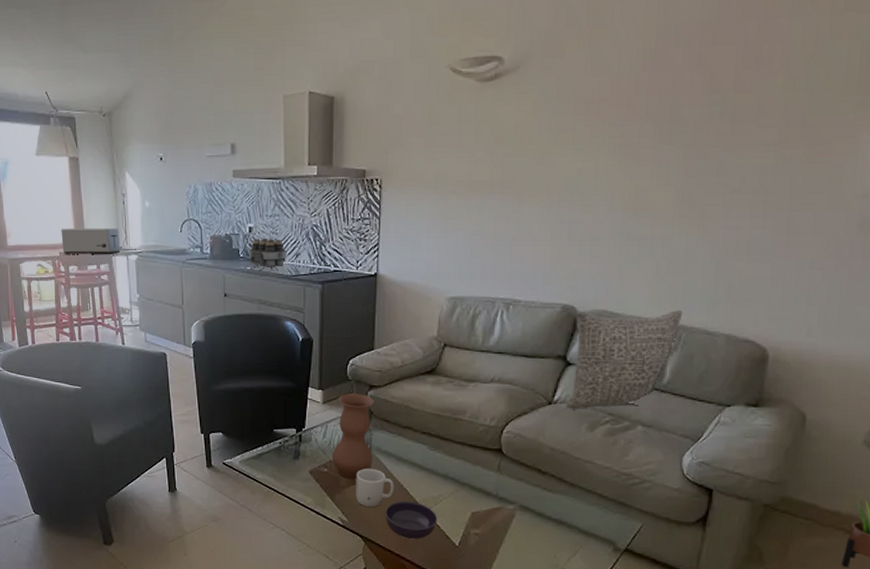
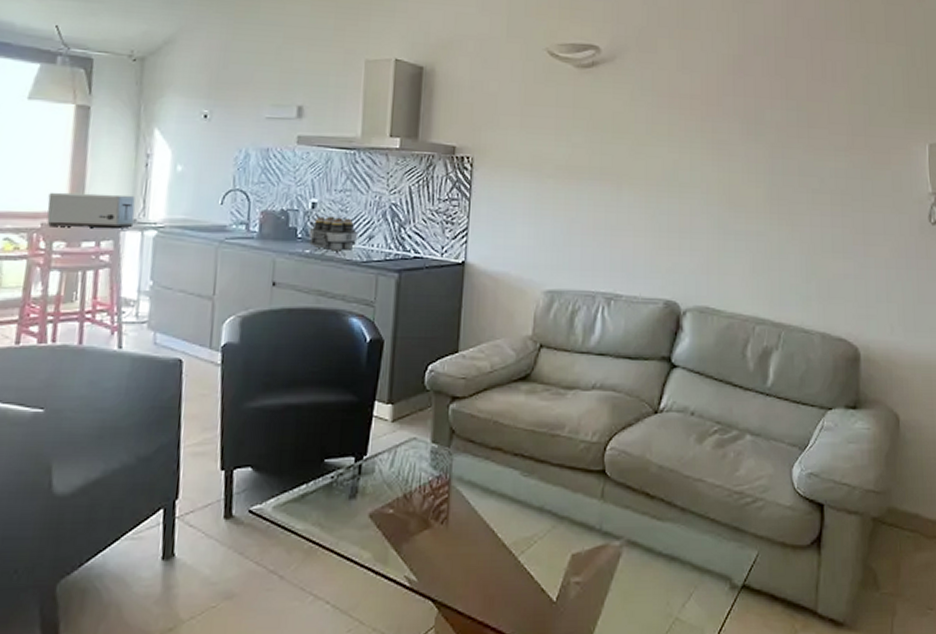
vase: present [332,393,374,479] -> none [400,408,457,522]
mug: present [356,468,394,508] -> none [429,504,479,559]
bowl: present [385,501,438,540] -> none [465,546,532,599]
pillow: present [565,309,683,409] -> none [672,306,781,418]

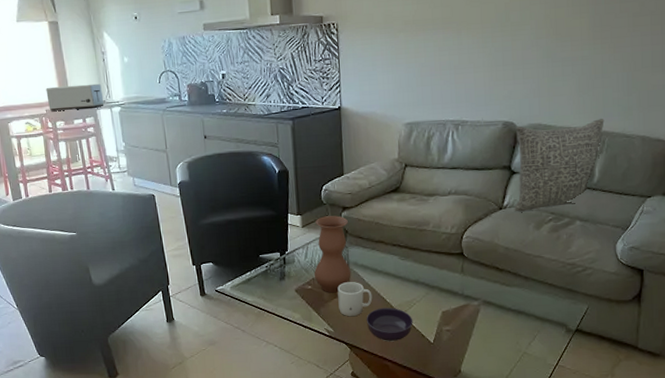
spice rack: present [309,216,358,251] -> none [224,83,259,109]
vase: none [400,408,457,522] -> present [314,215,351,293]
mug: none [429,504,479,559] -> present [337,281,373,317]
bowl: none [465,546,532,599] -> present [366,307,413,342]
pillow: none [672,306,781,418] -> present [514,118,605,212]

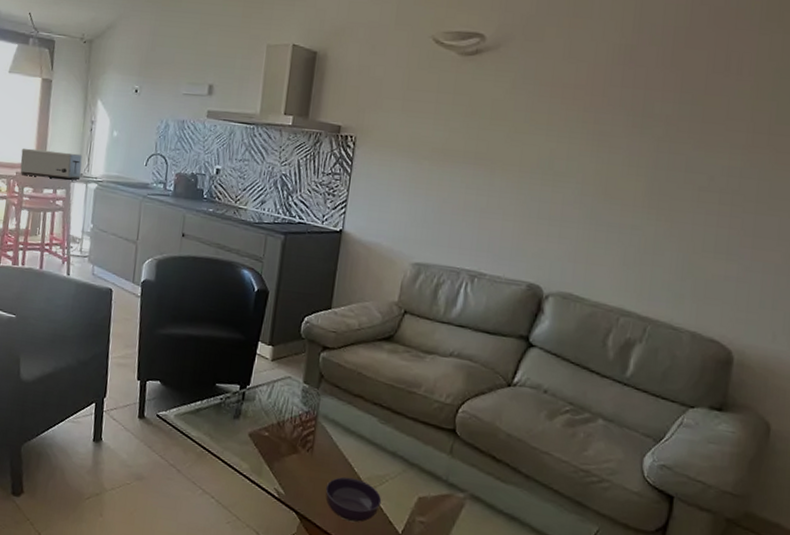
vase: present [314,215,351,293] -> none [275,352,326,448]
mug: present [337,281,373,317] -> none [295,436,339,481]
pillow: present [514,118,605,212] -> none [525,291,649,398]

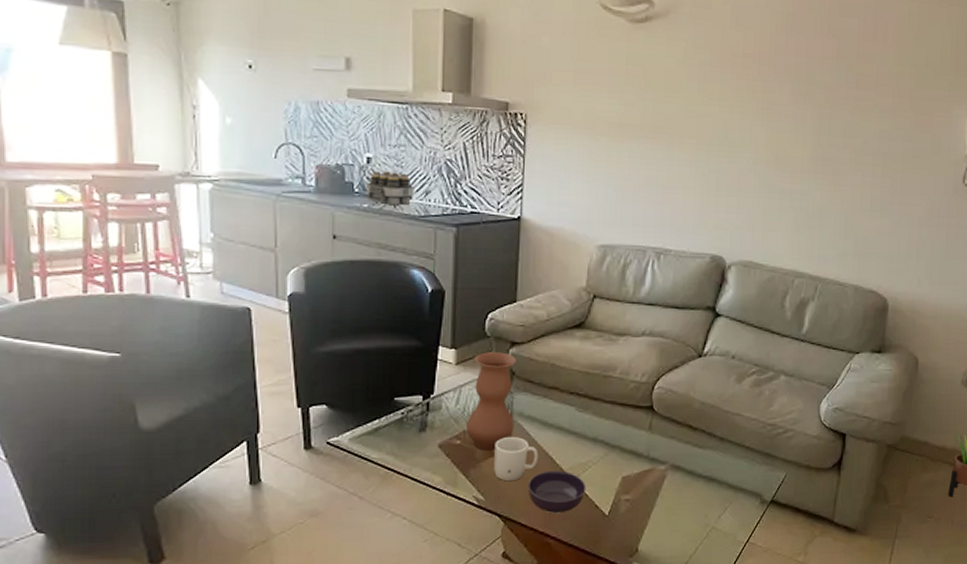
toaster: present [20,148,82,181] -> none [96,143,188,182]
spice rack: none [213,181,253,212] -> present [367,171,415,206]
vase: none [275,352,326,448] -> present [466,352,516,451]
mug: none [295,436,339,481] -> present [494,436,539,482]

